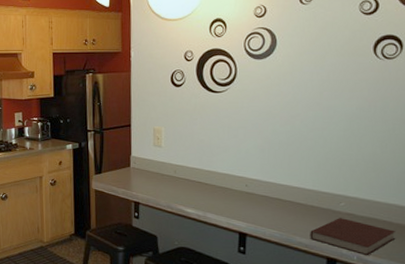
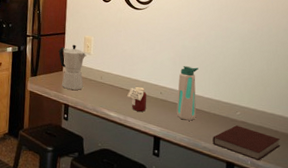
moka pot: none [124,136,158,186] -> present [58,44,87,90]
jar: none [206,179,230,207] -> present [127,86,147,112]
water bottle: none [265,153,292,215] -> present [176,65,199,121]

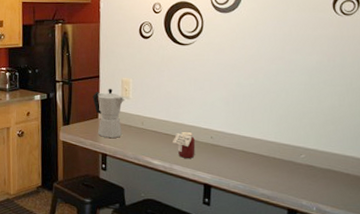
water bottle: present [176,65,199,121] -> none [229,105,256,166]
notebook: present [212,125,281,161] -> none [272,169,353,207]

